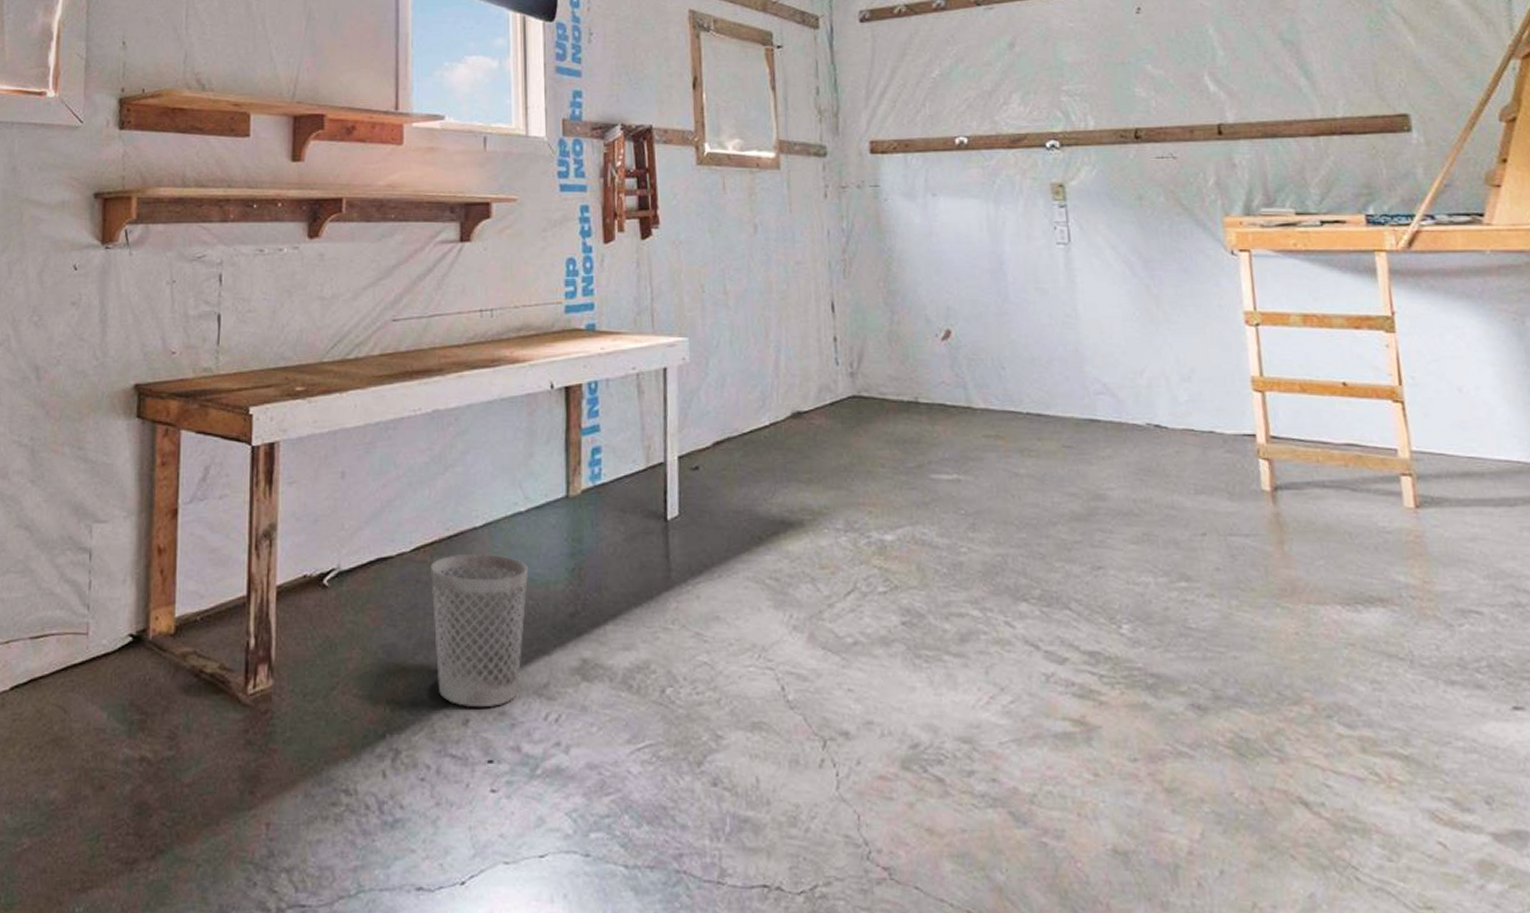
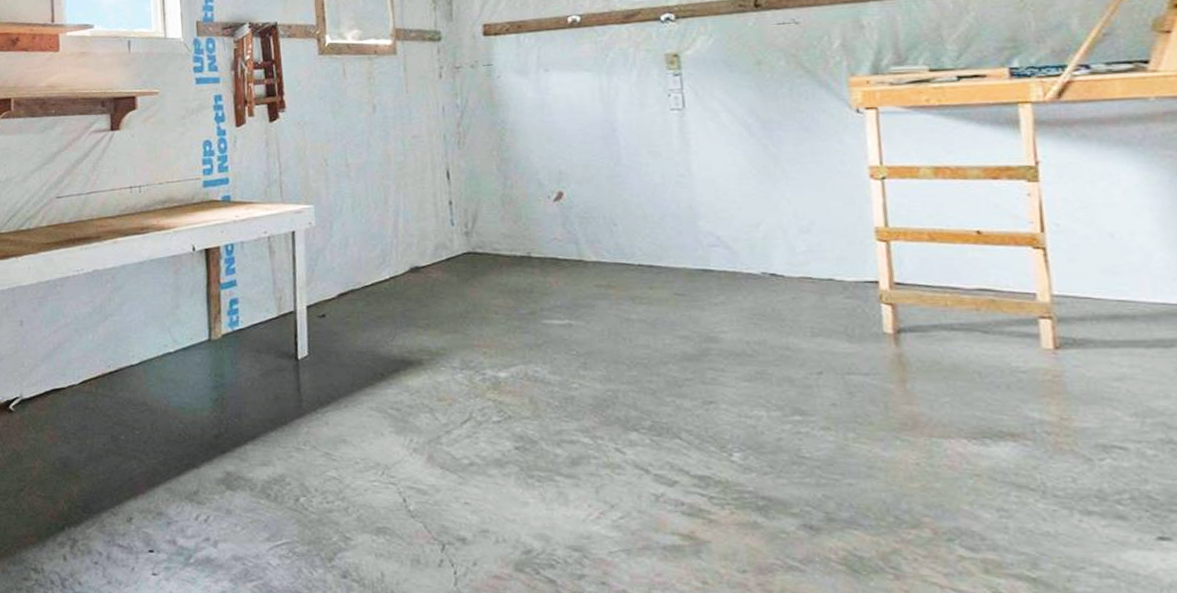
wastebasket: present [431,554,528,708] -> none [96,387,178,509]

